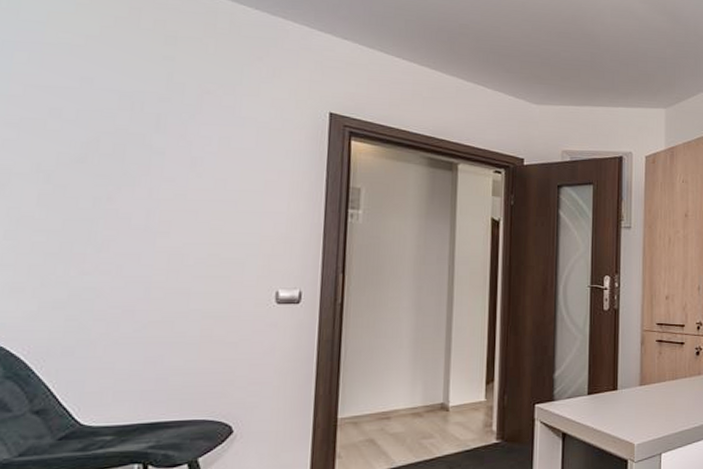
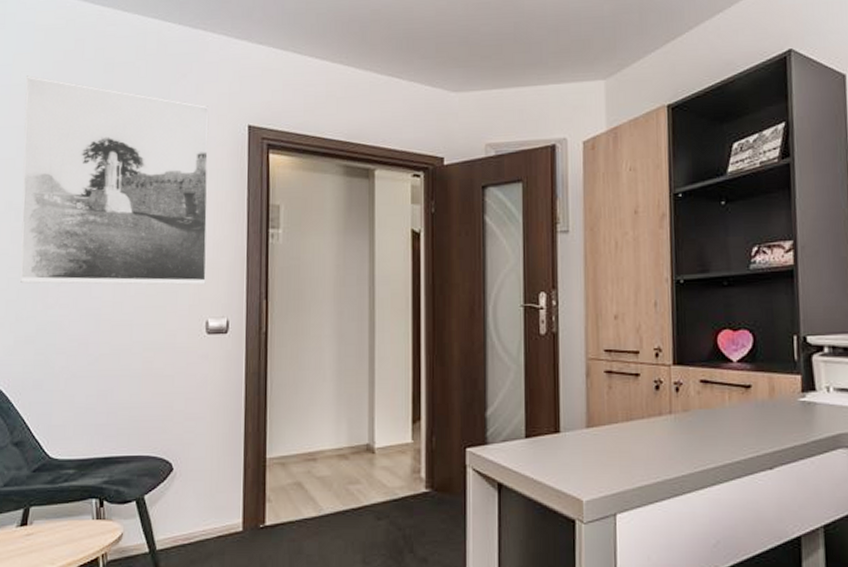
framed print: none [47,36,287,258] -> present [19,75,209,285]

